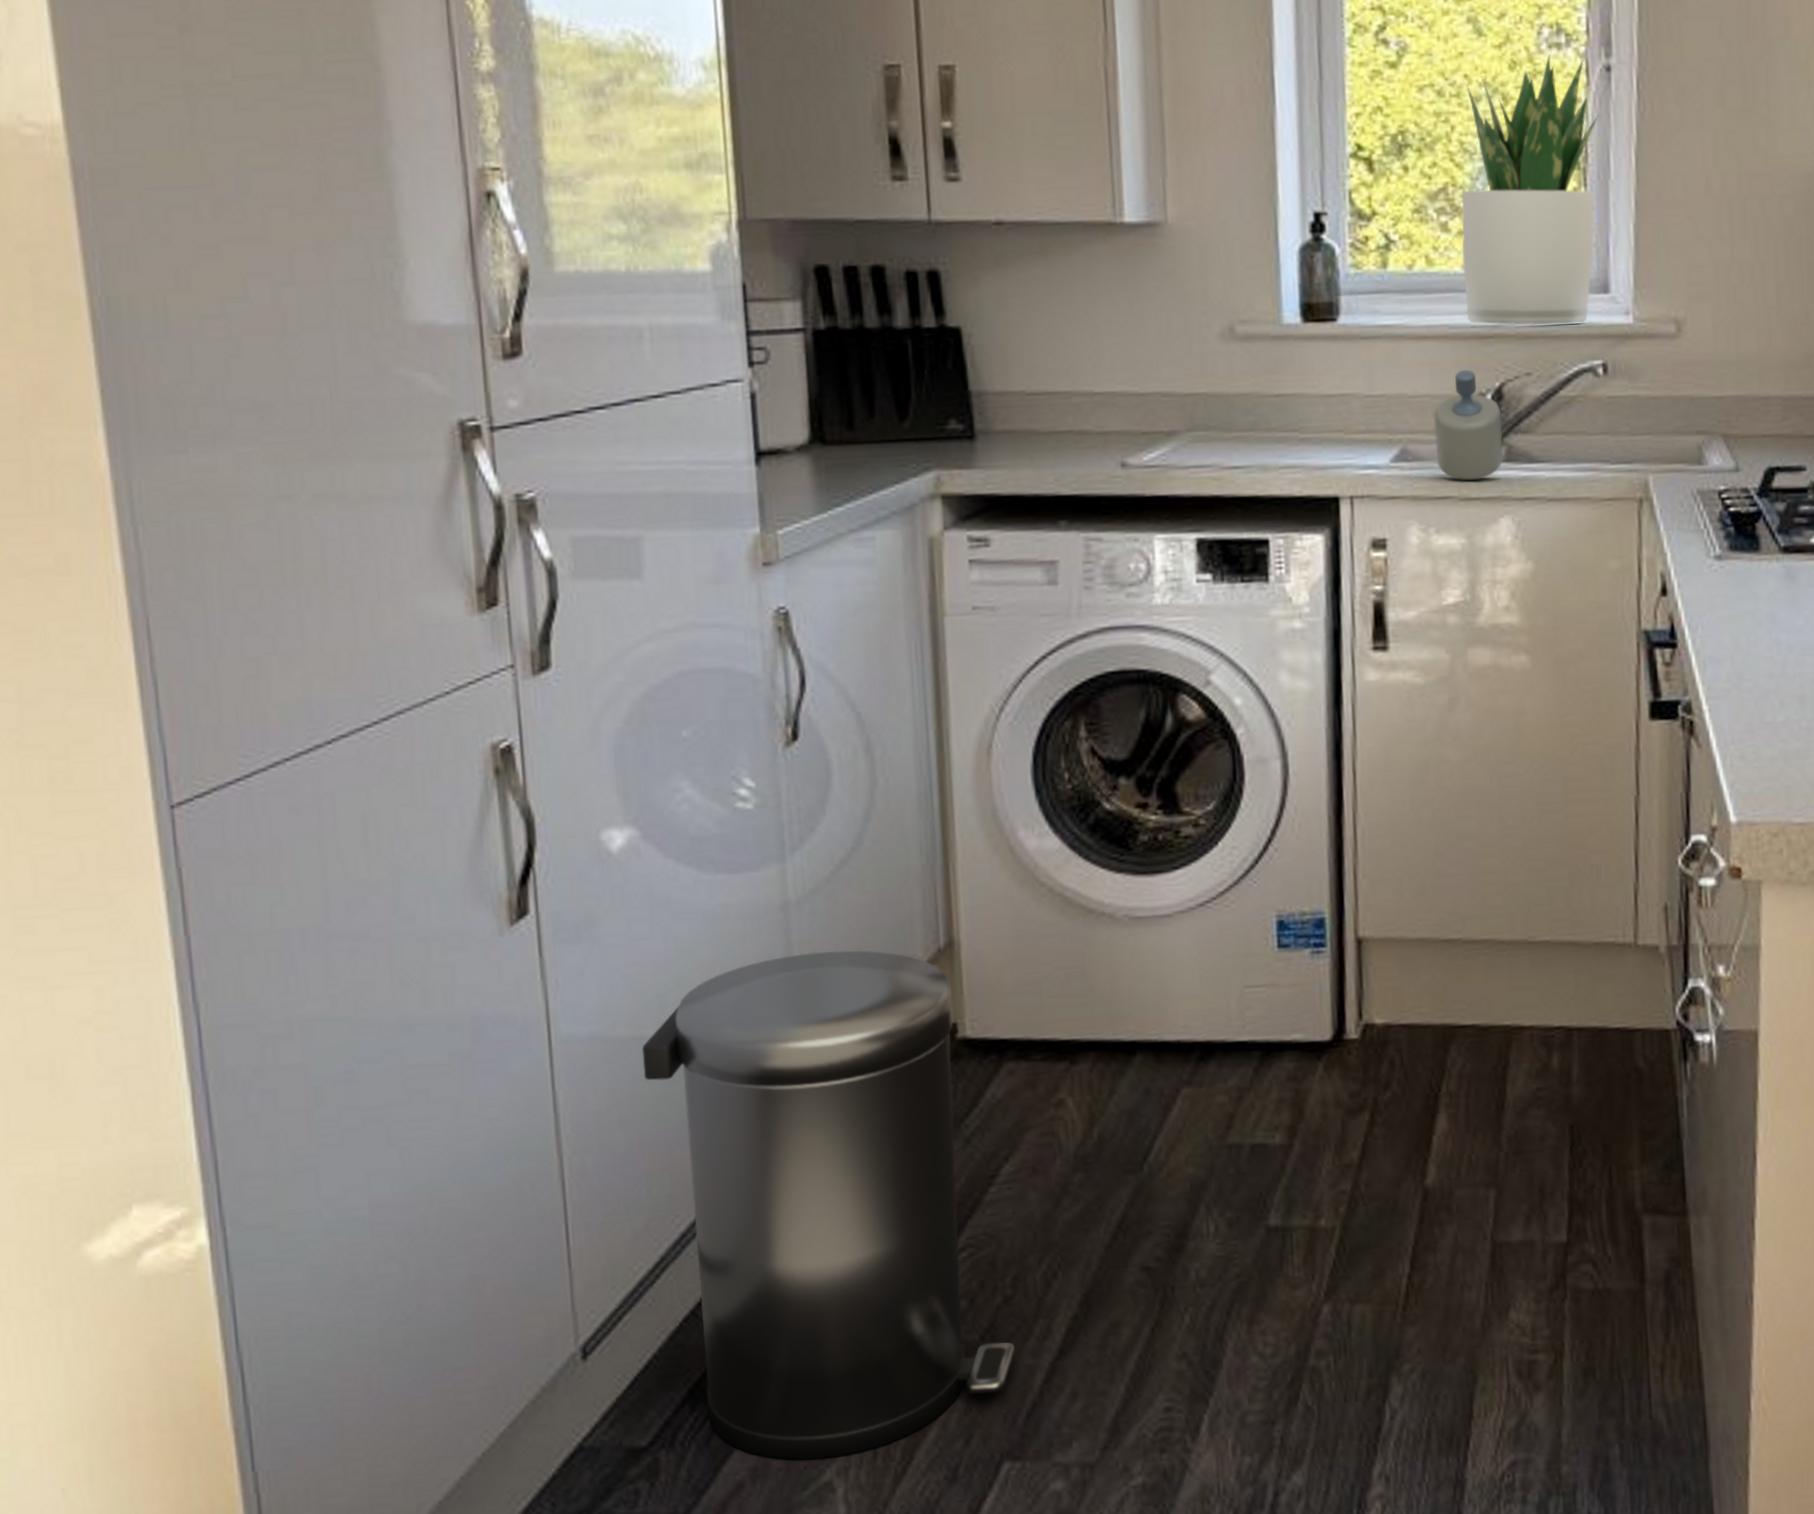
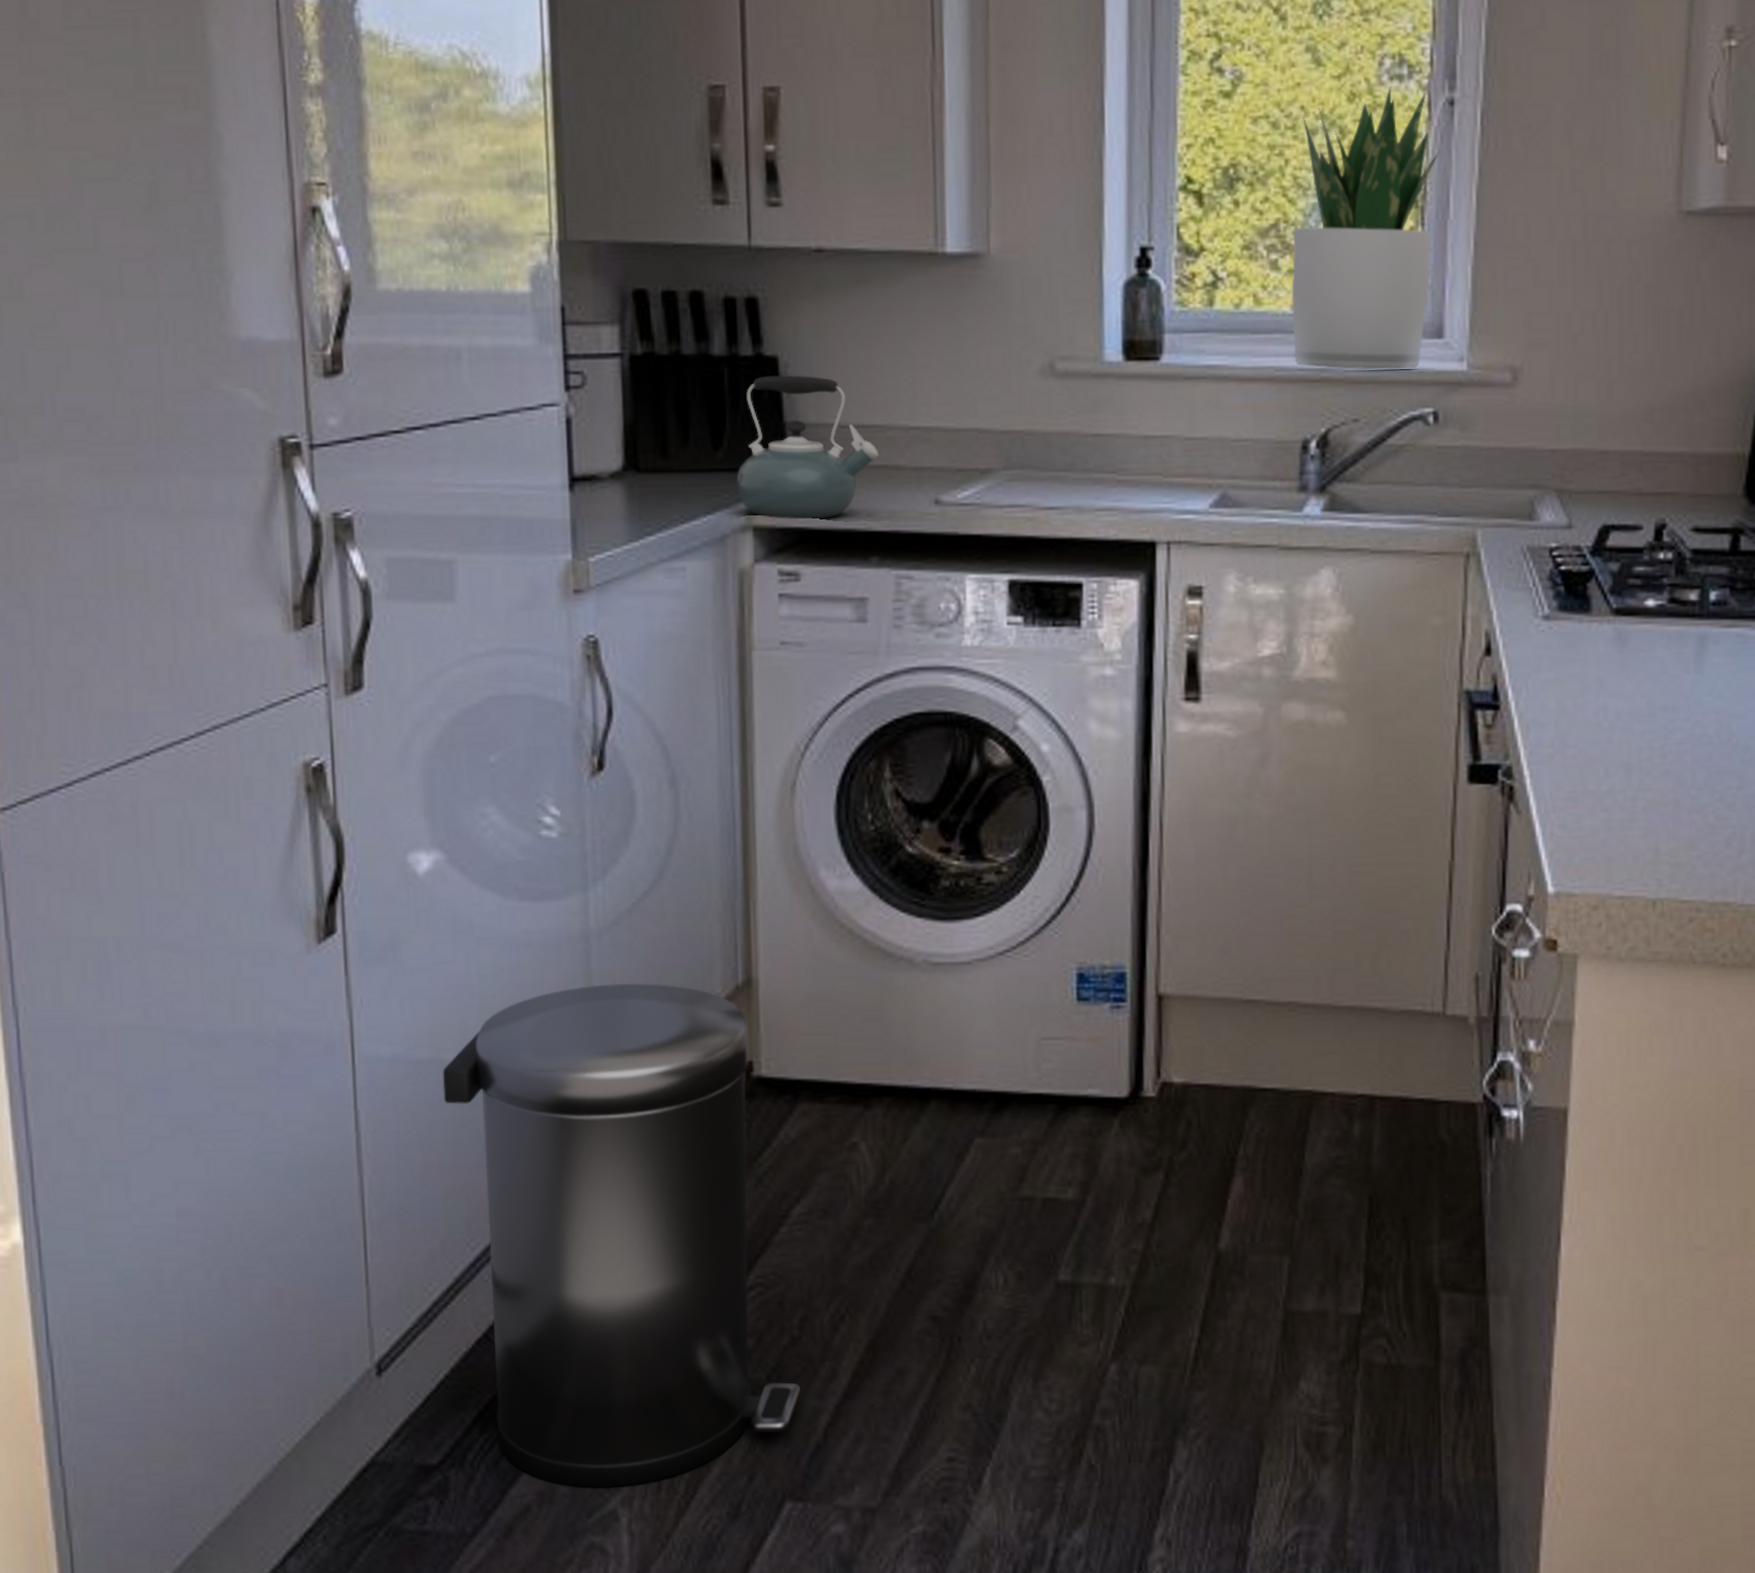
kettle: none [923,345,1065,487] -> present [736,375,879,520]
soap dispenser: present [1434,369,1503,481] -> none [1256,413,1327,529]

